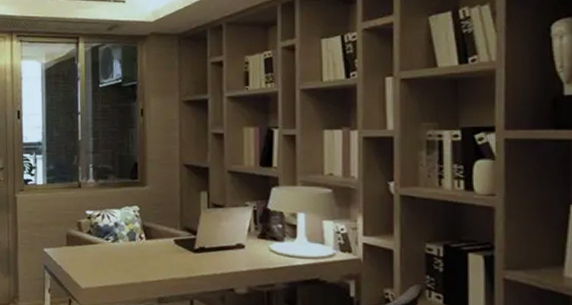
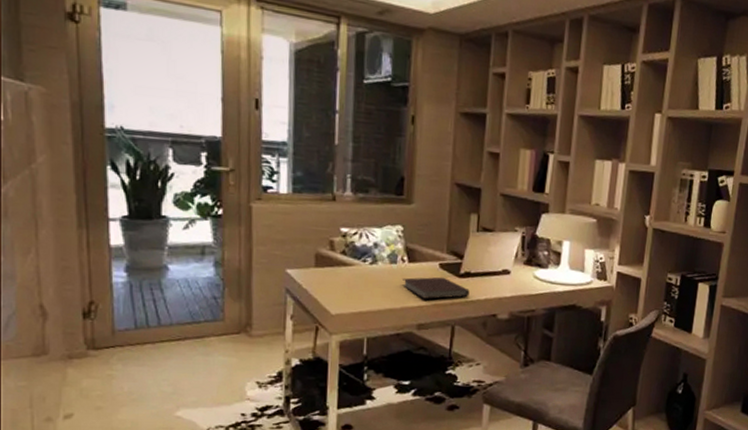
notebook: none [142,252,205,274] -> present [403,276,470,299]

